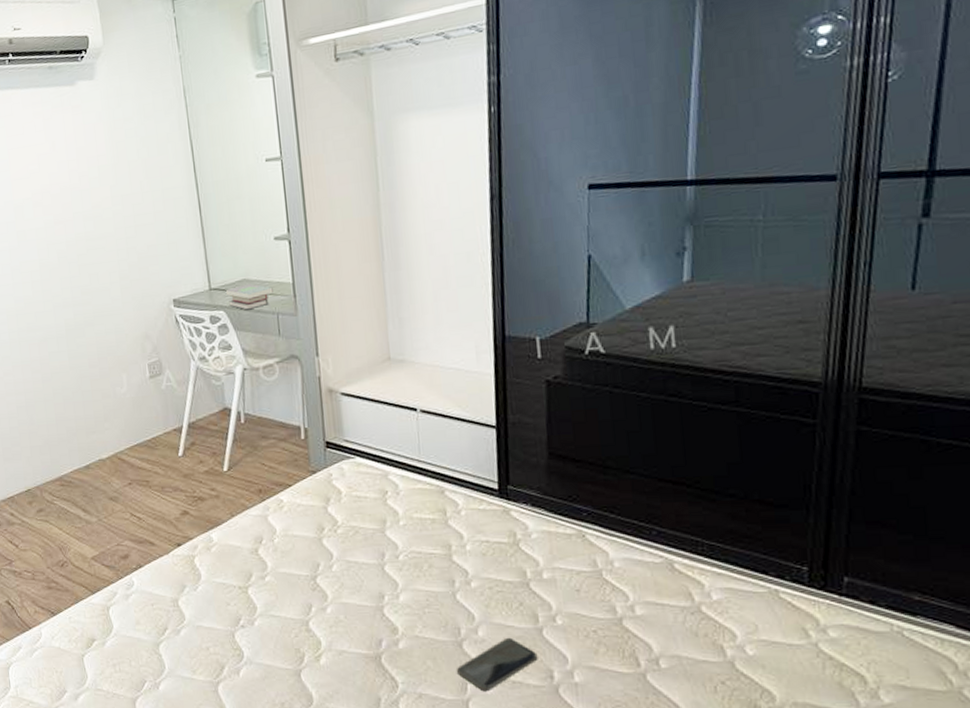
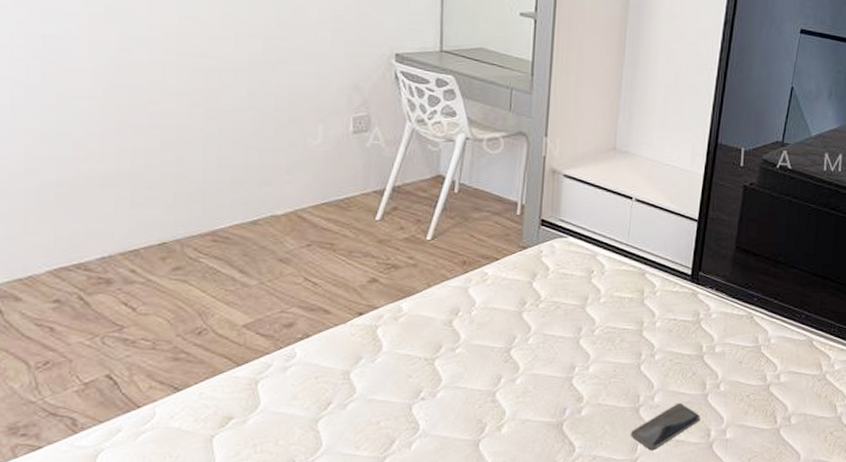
books: present [225,283,273,310] -> none [458,53,511,80]

